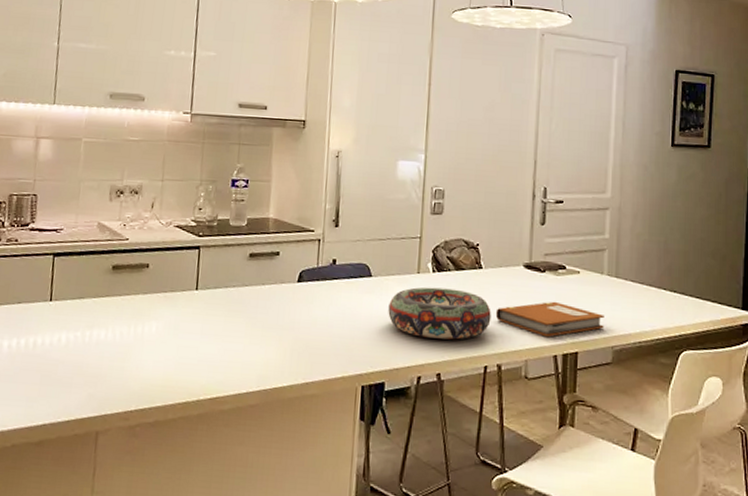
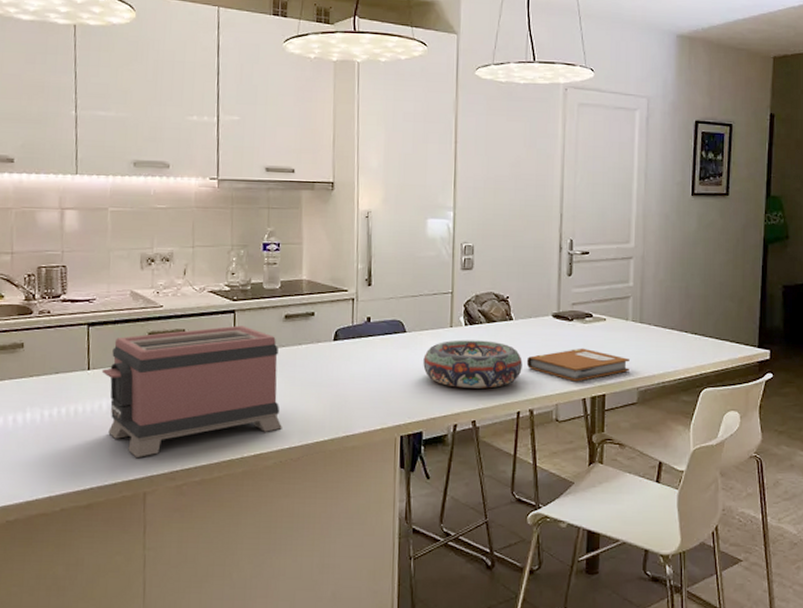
toaster: none [63,262,241,395] -> present [101,325,282,457]

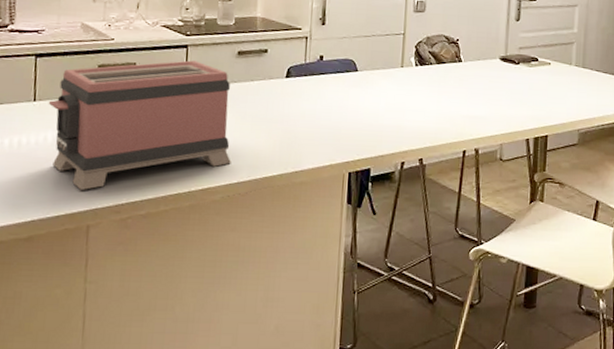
decorative bowl: present [423,340,522,389] -> none [373,80,470,128]
notebook: present [526,348,630,382] -> none [473,90,572,123]

